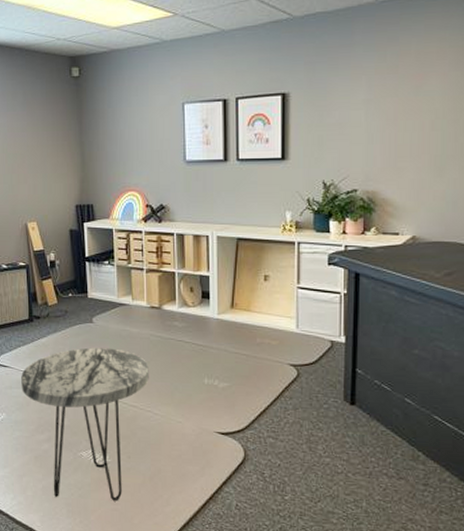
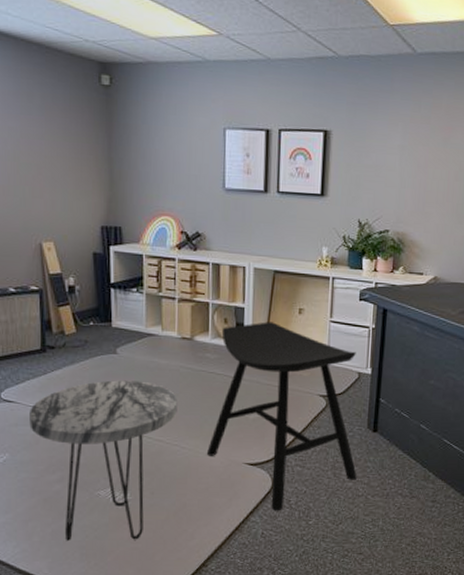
stool: none [179,289,334,484] -> present [207,322,357,511]

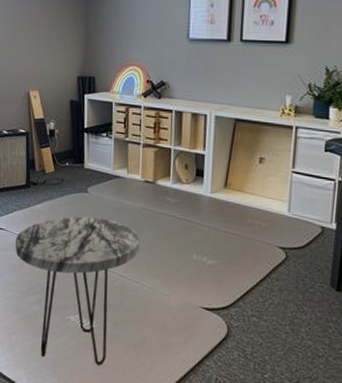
stool: present [207,322,357,511] -> none [165,169,320,360]

